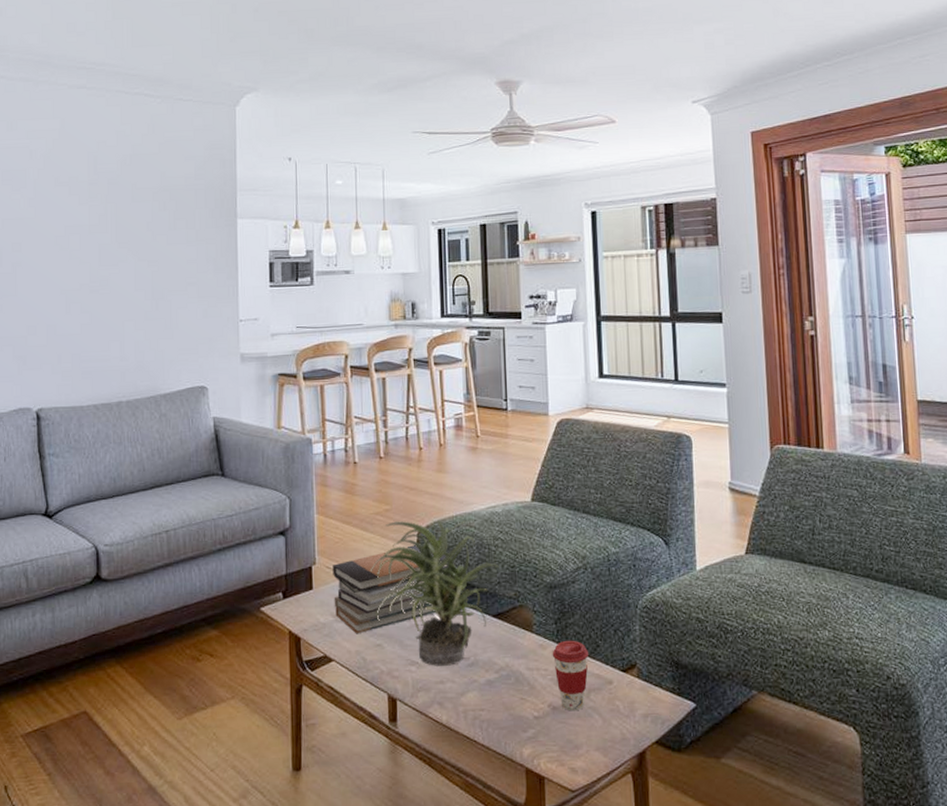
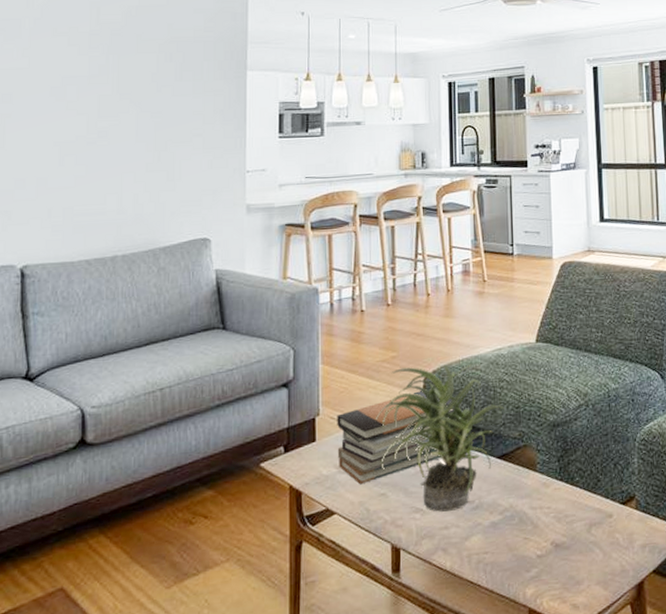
coffee cup: present [552,640,589,711] -> none [555,476,591,548]

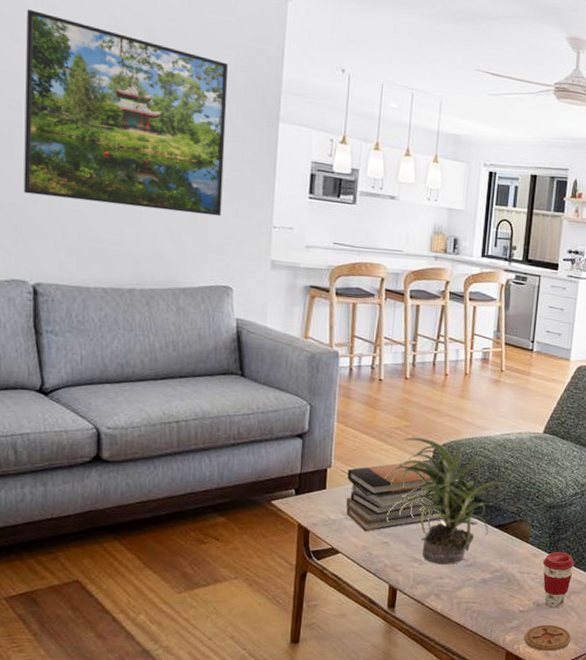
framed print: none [13,11,199,179] -> present [23,9,229,216]
coaster: none [547,568,599,603] -> present [524,625,571,651]
coffee cup: none [555,476,591,548] -> present [542,551,575,609]

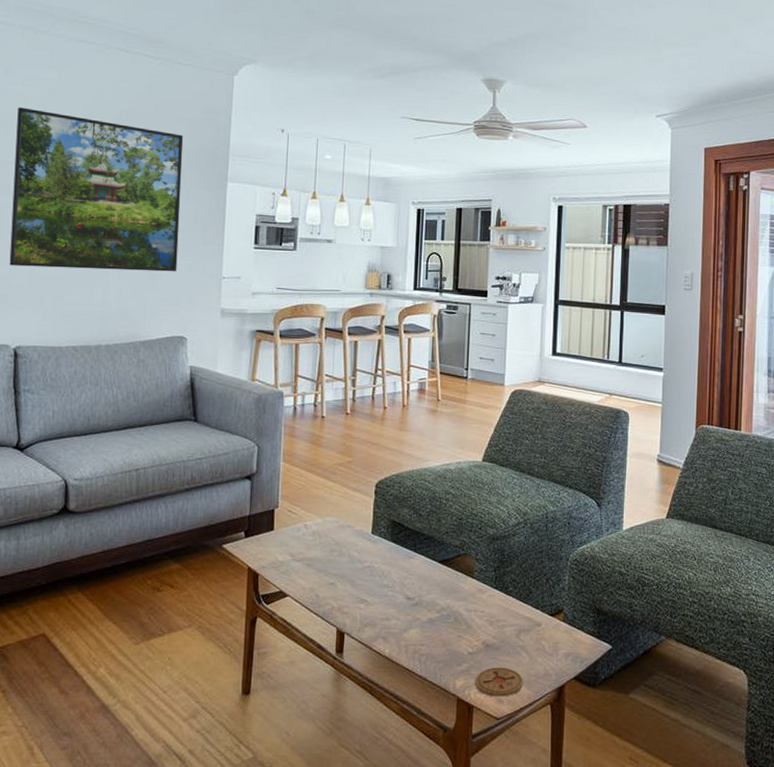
book stack: present [345,459,459,532] -> none [292,495,402,573]
potted plant: present [384,437,506,565] -> none [328,472,448,605]
coffee cup: present [542,551,575,609] -> none [489,586,523,649]

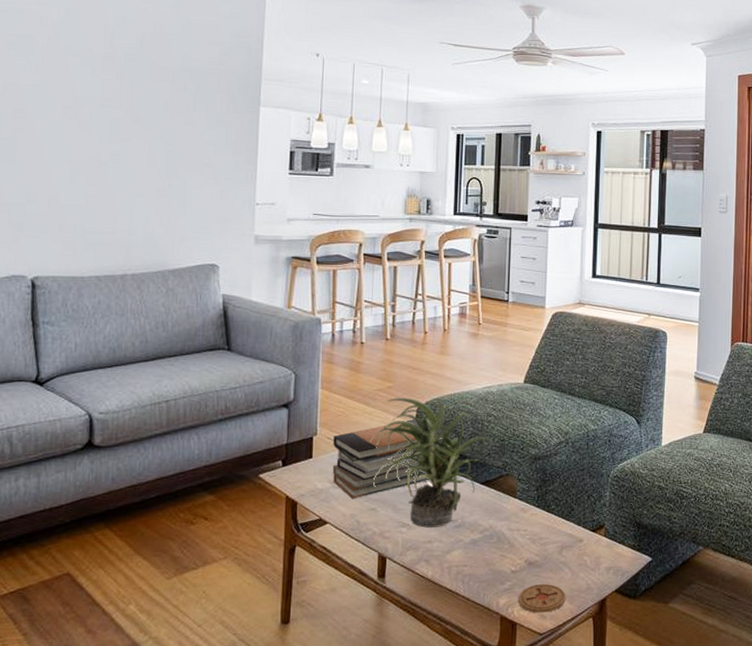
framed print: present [9,107,184,272] -> none [25,28,213,199]
book stack: none [292,495,402,573] -> present [332,419,443,499]
potted plant: none [328,472,448,605] -> present [369,397,490,528]

